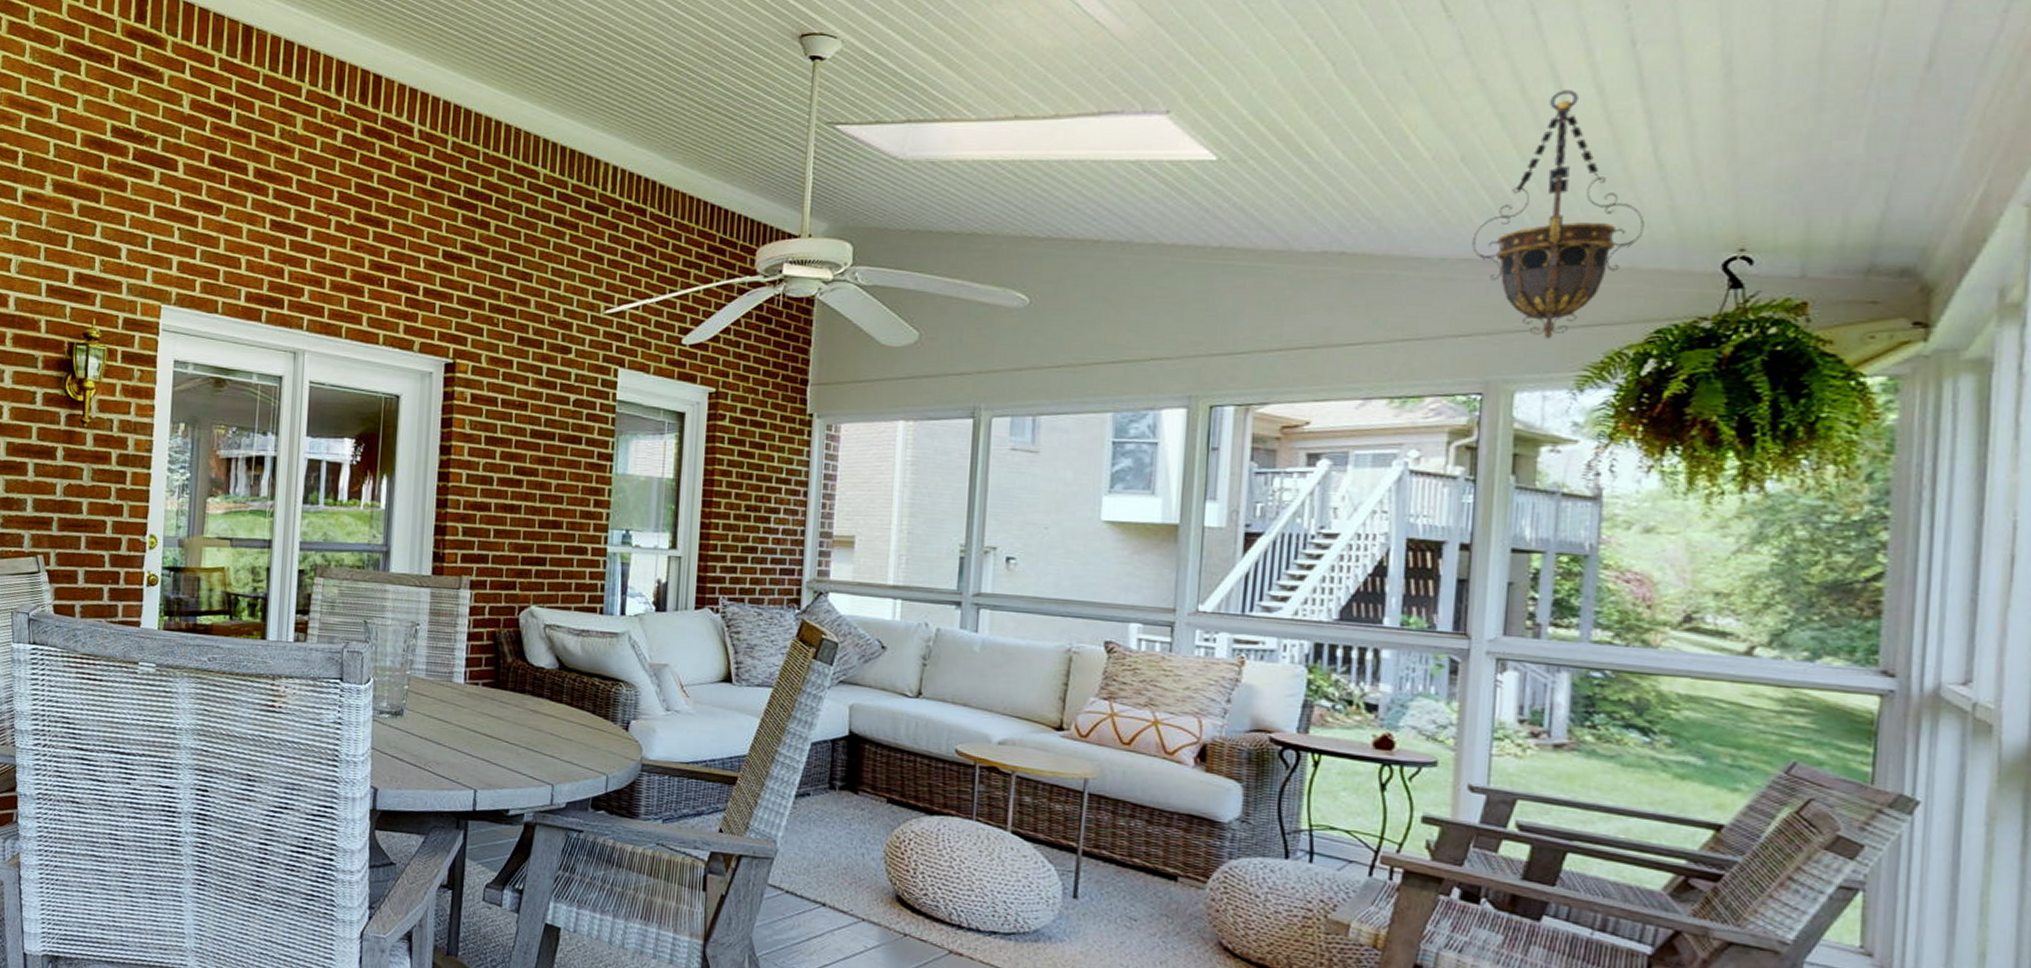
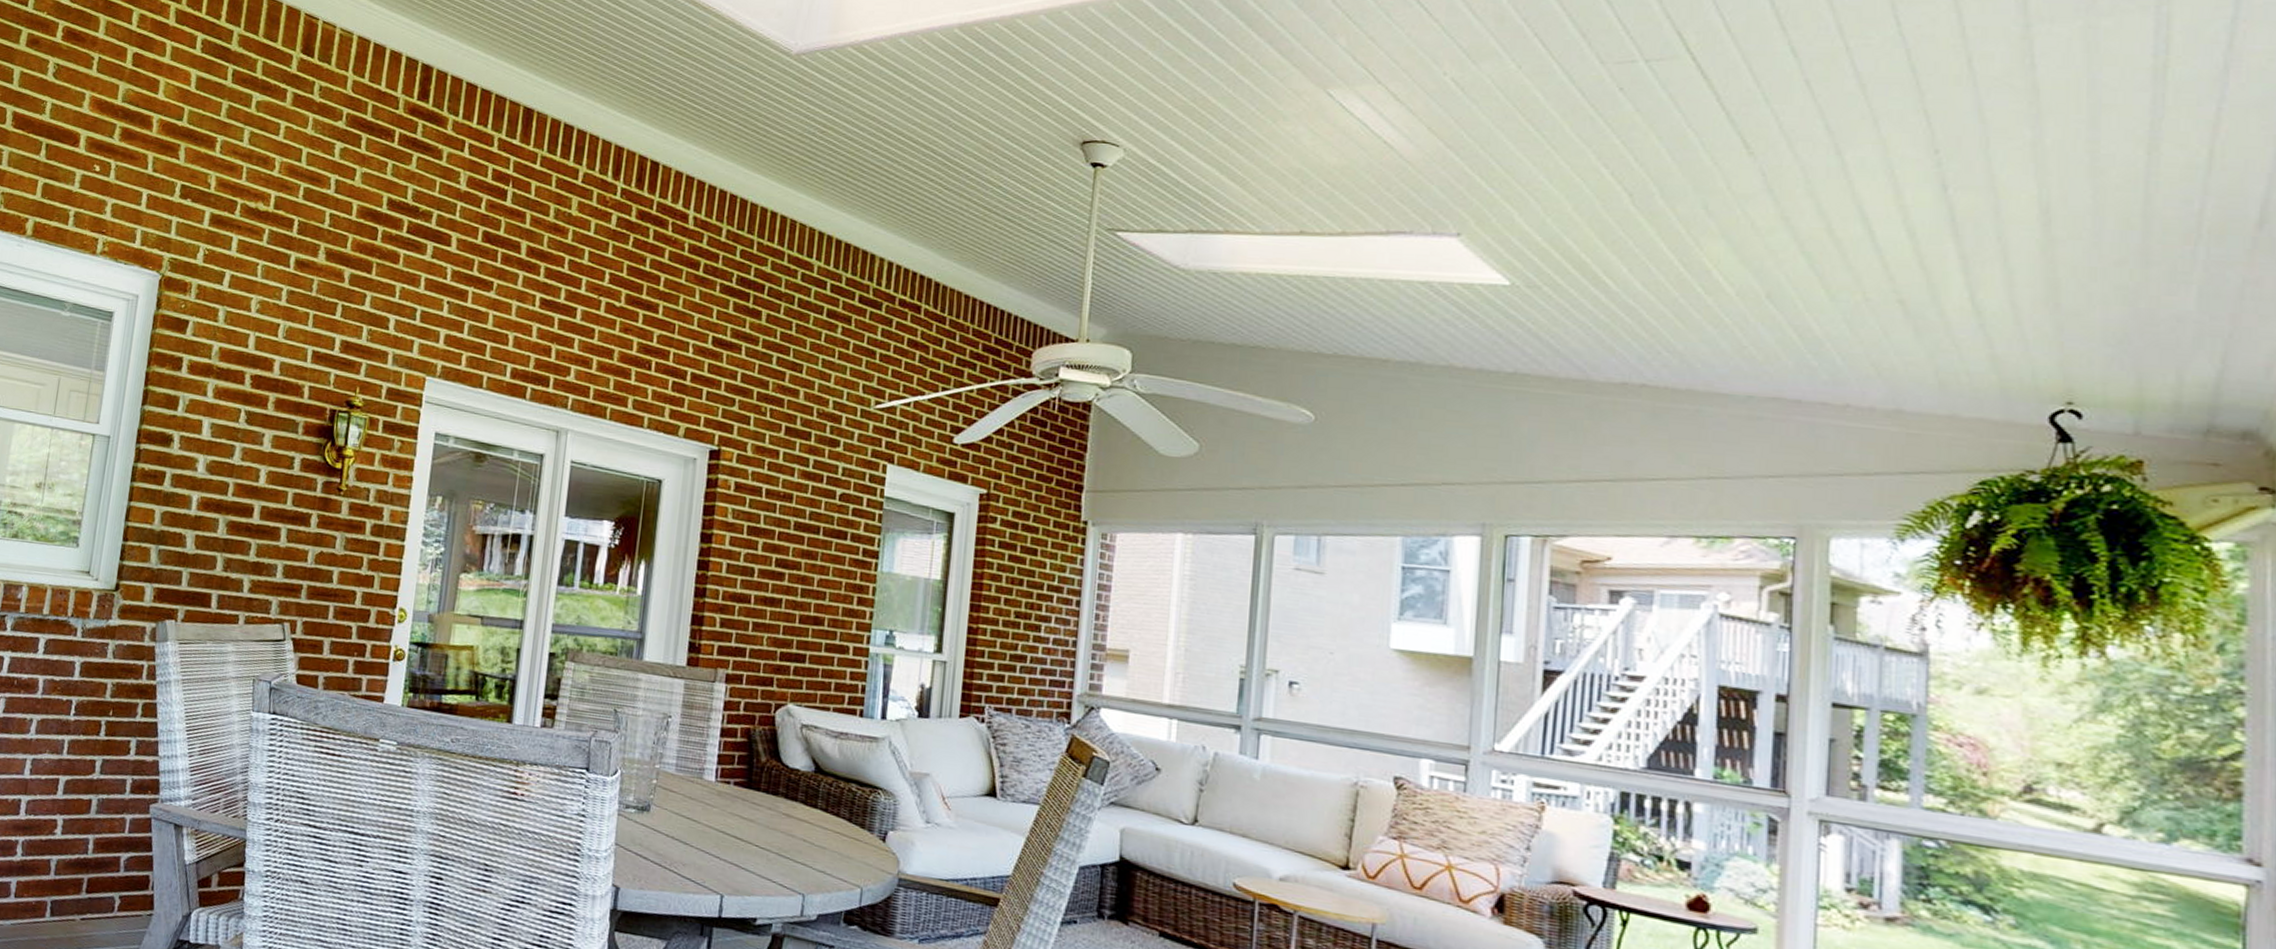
hanging lantern: present [1472,90,1645,339] -> none [1780,232,1964,485]

